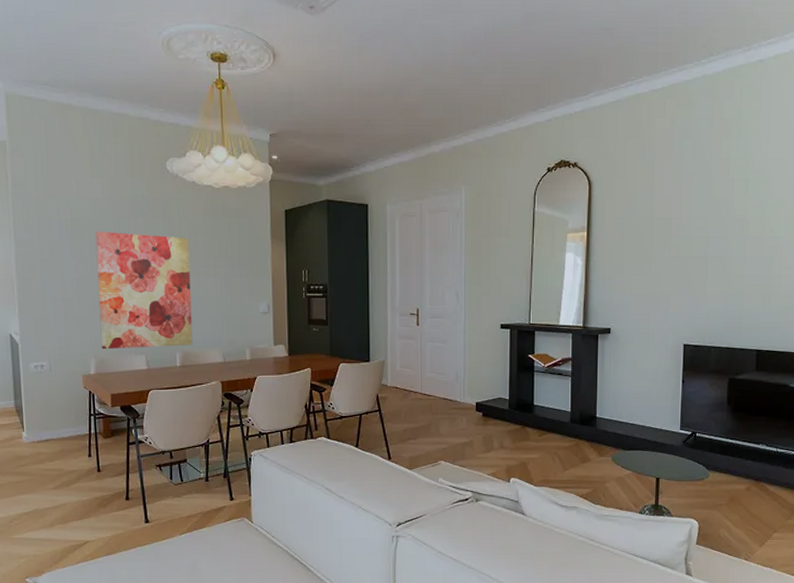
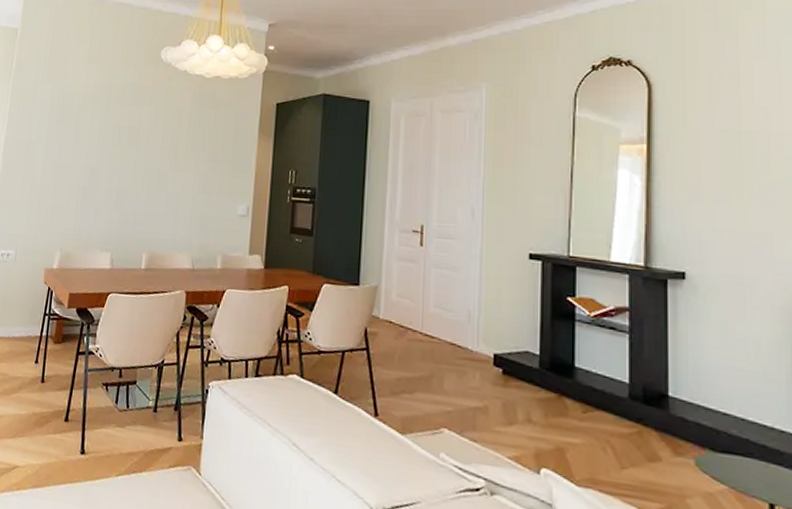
wall art: present [95,231,193,350] -> none [68,117,173,246]

